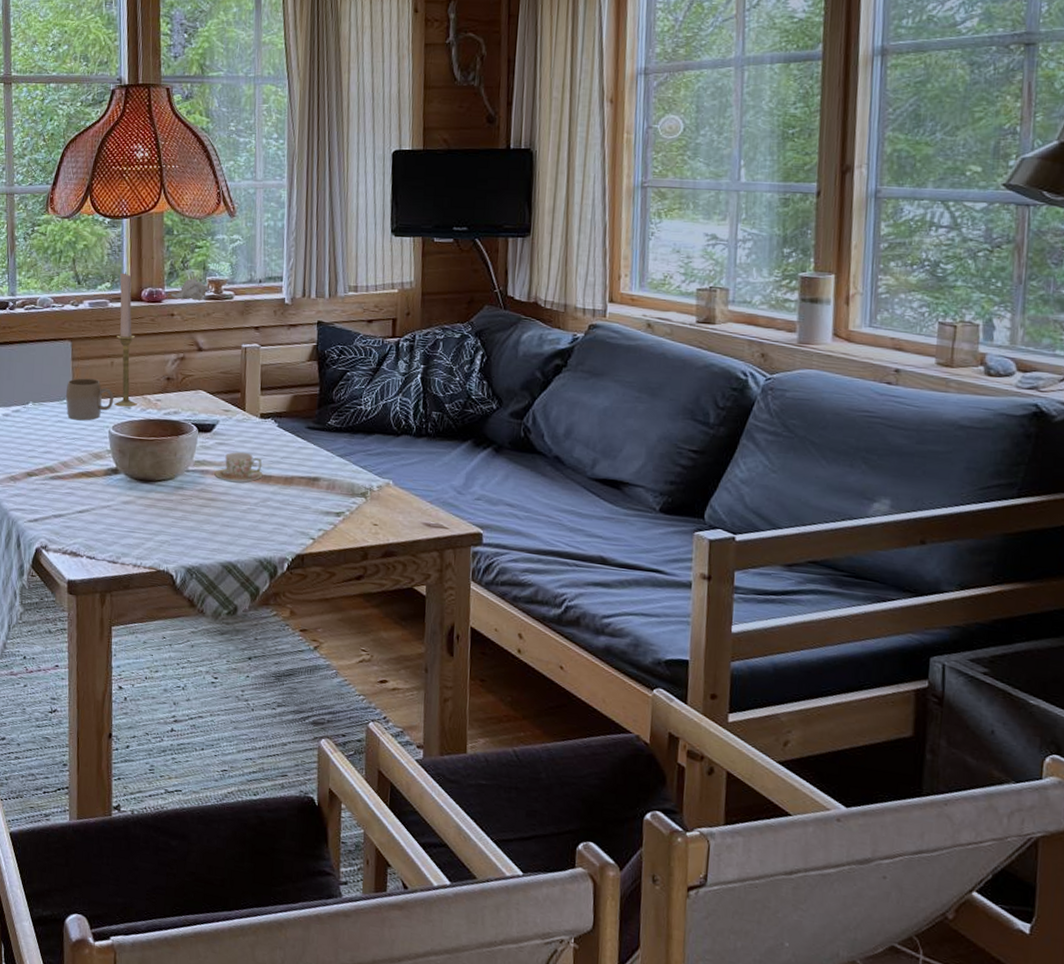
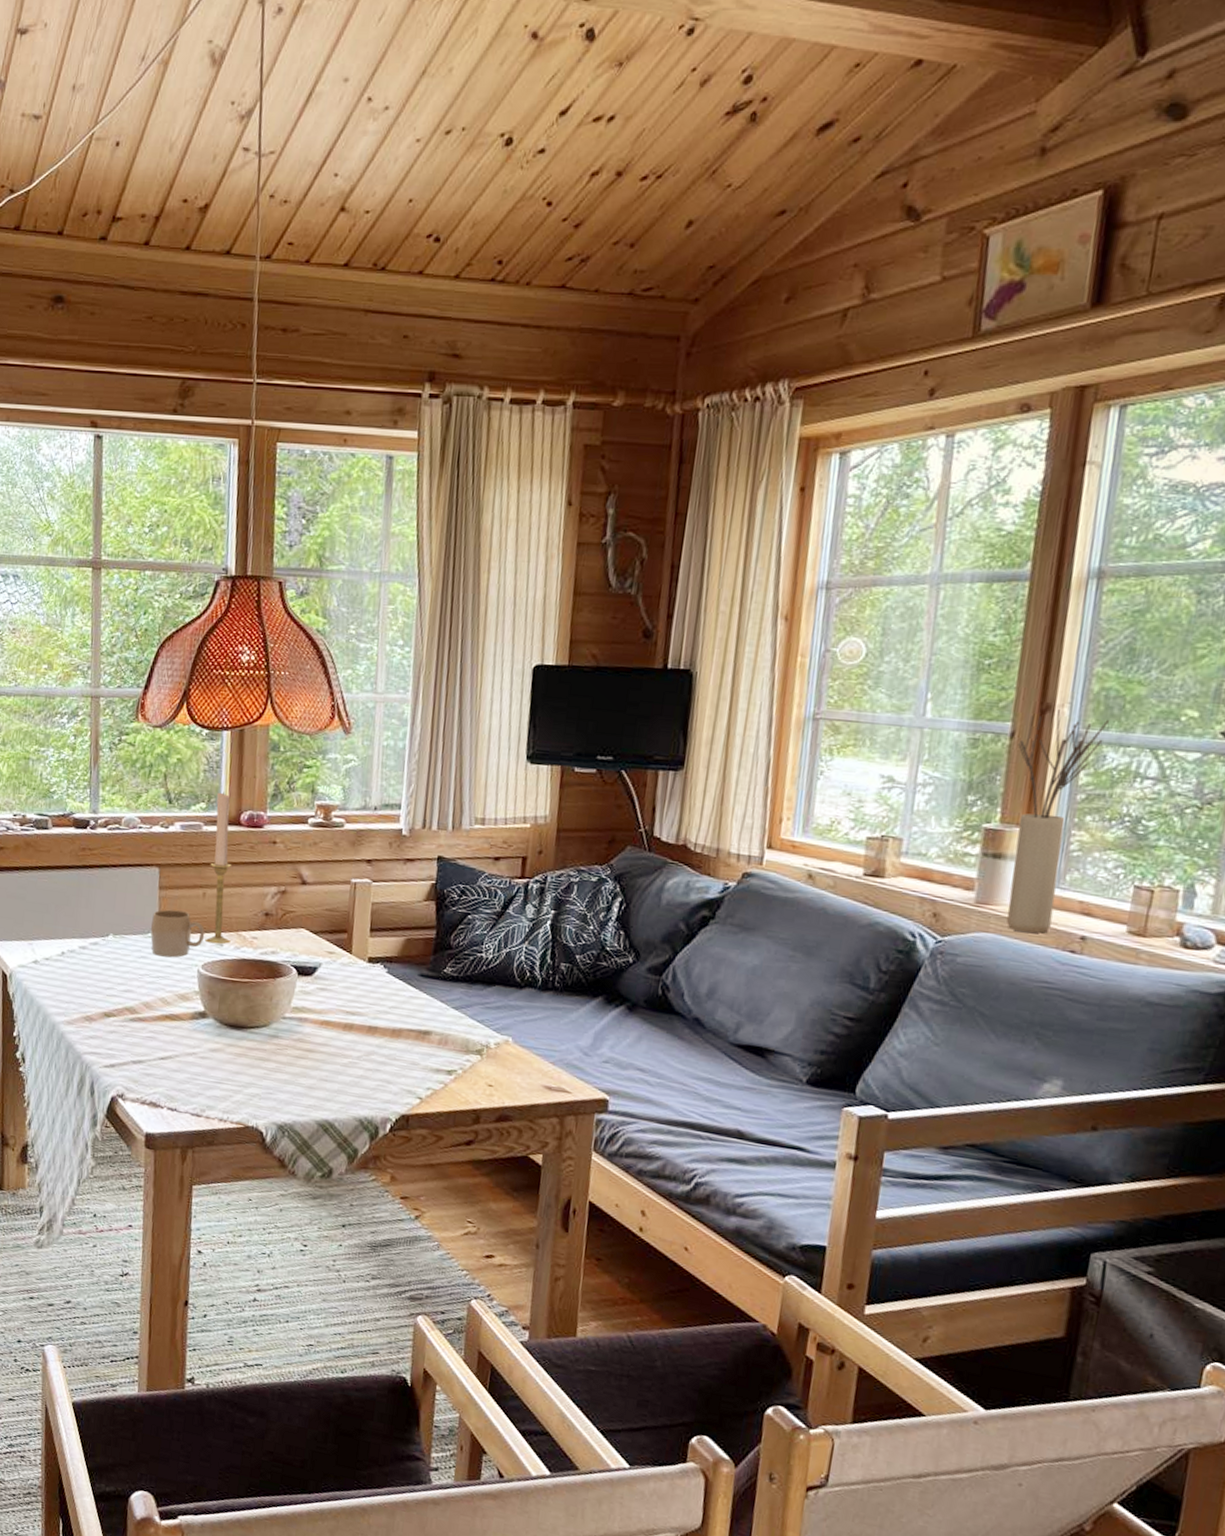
seashell: present [170,276,208,301] -> none [273,800,316,828]
teacup: present [214,452,263,484] -> none [314,999,369,1035]
vase: none [824,169,904,368] -> present [1007,708,1110,934]

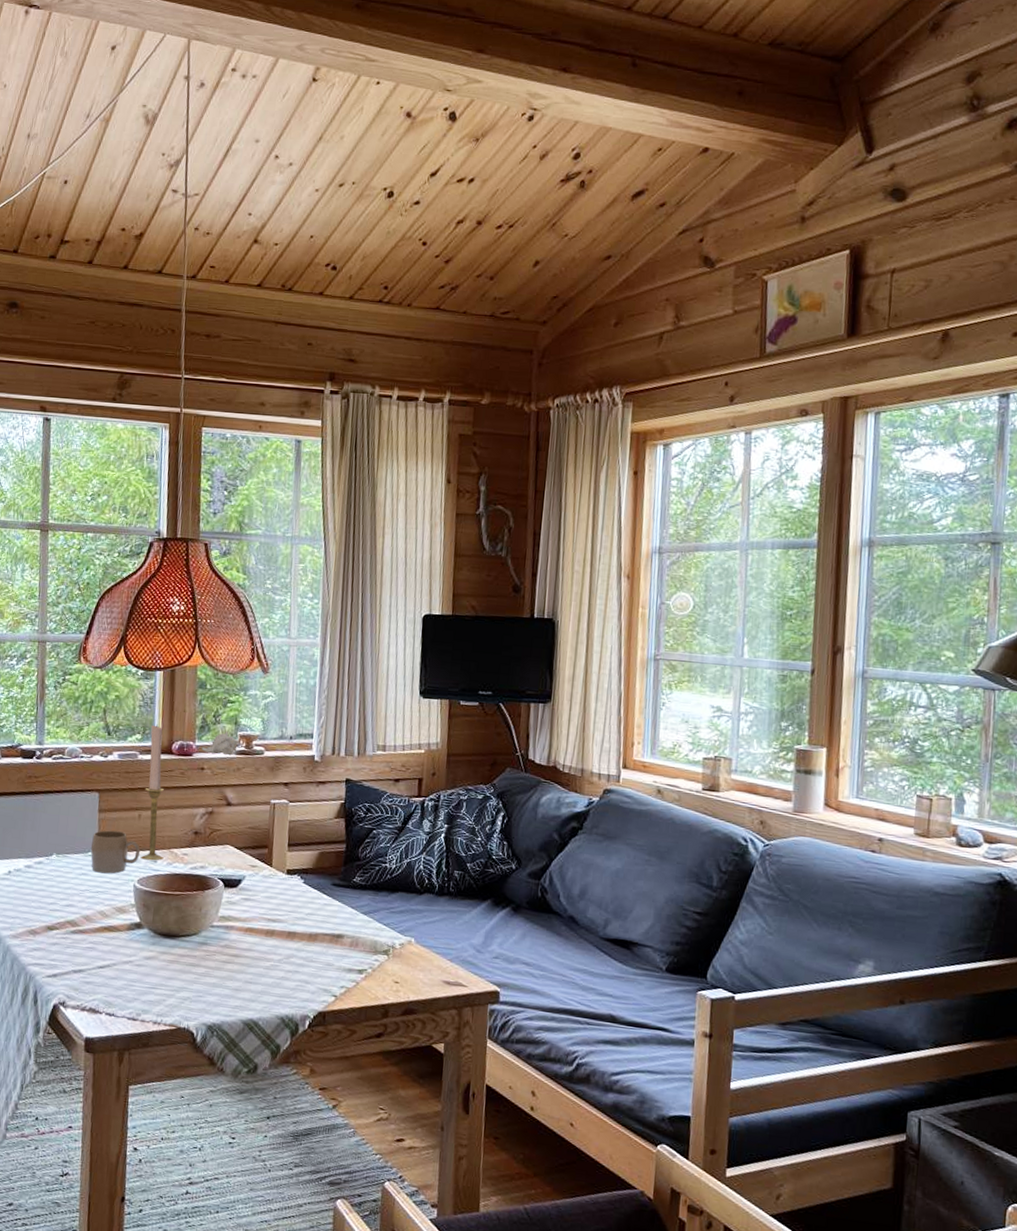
seashell: none [273,800,316,828] -> present [201,731,239,756]
vase: present [1007,708,1110,934] -> none [817,650,887,837]

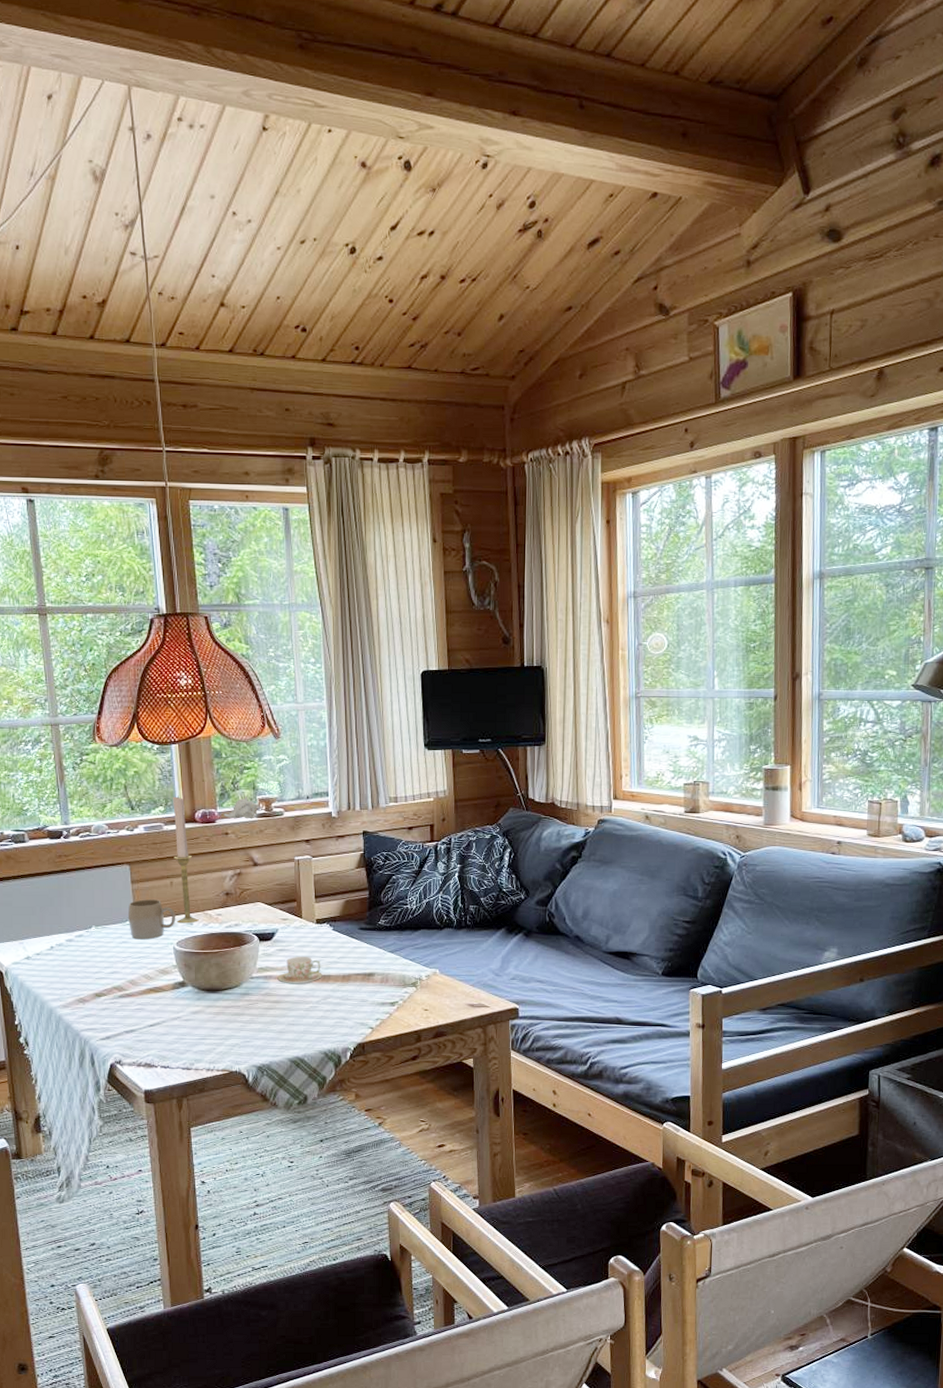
teacup: none [239,908,288,940] -> present [277,956,322,986]

